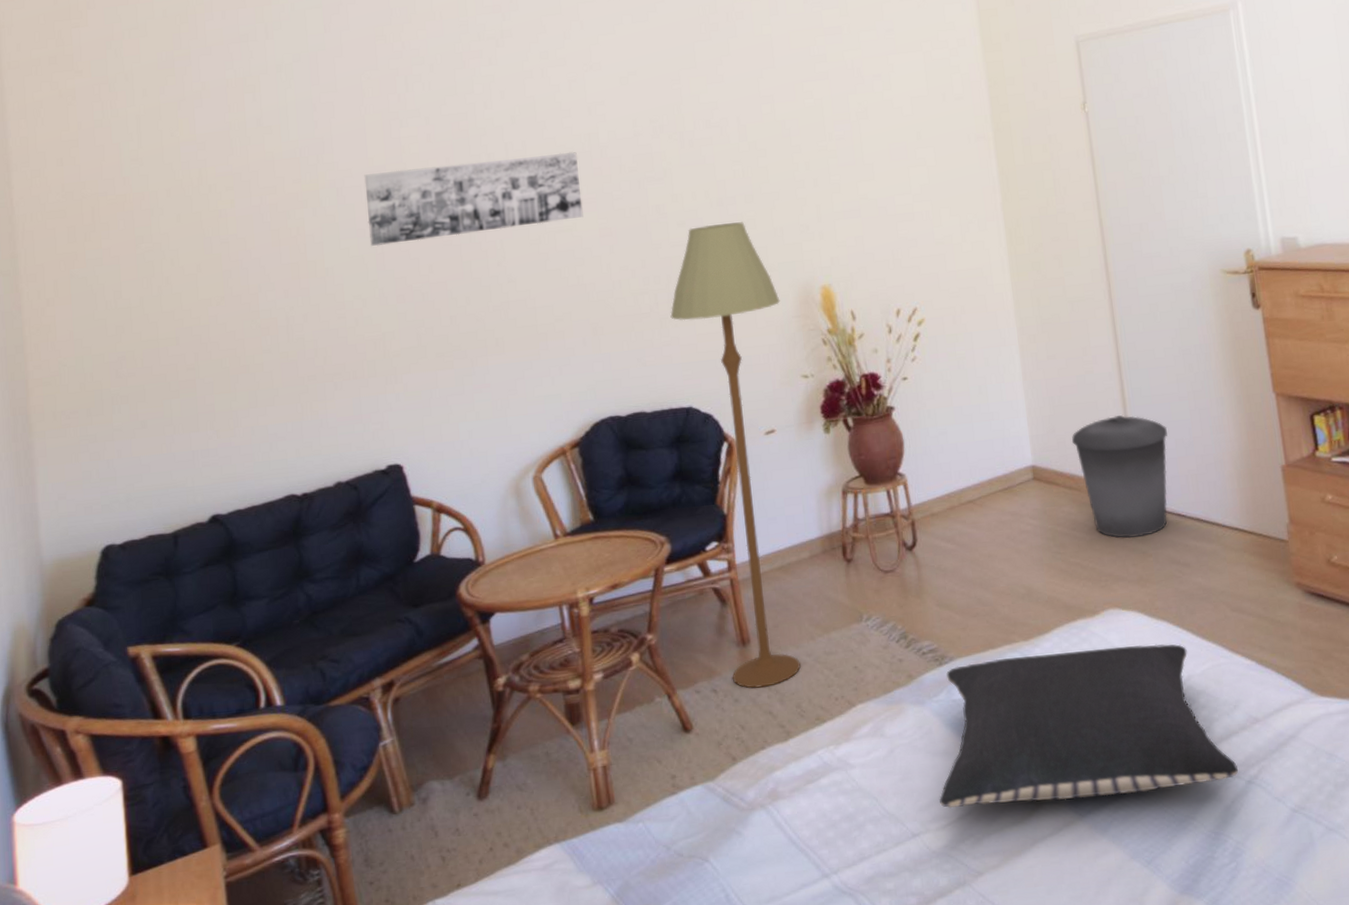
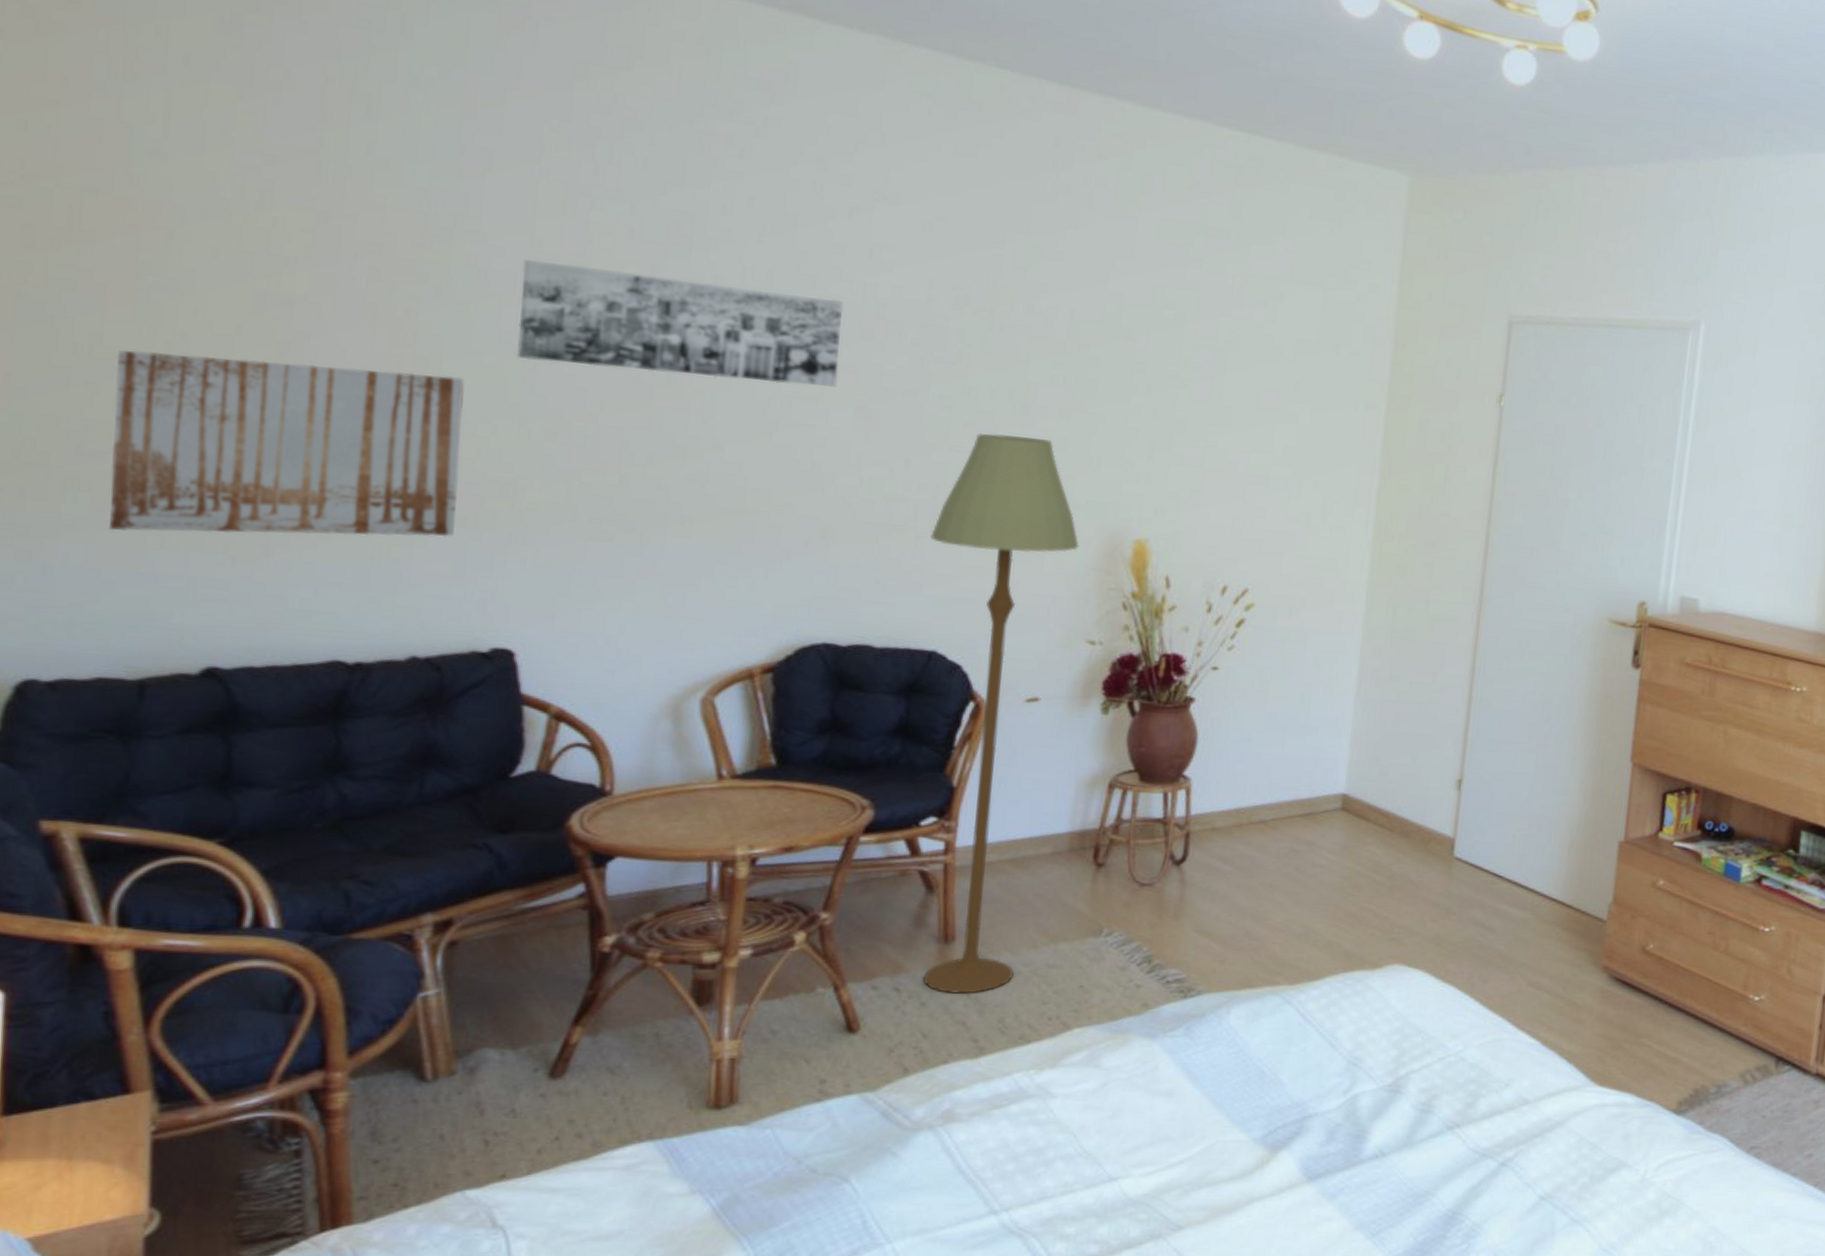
wall art: none [131,269,350,428] -> present [109,350,465,537]
pillow: present [939,644,1239,809] -> none [1150,1000,1494,1162]
trash can: present [1071,415,1168,539] -> none [1395,755,1506,892]

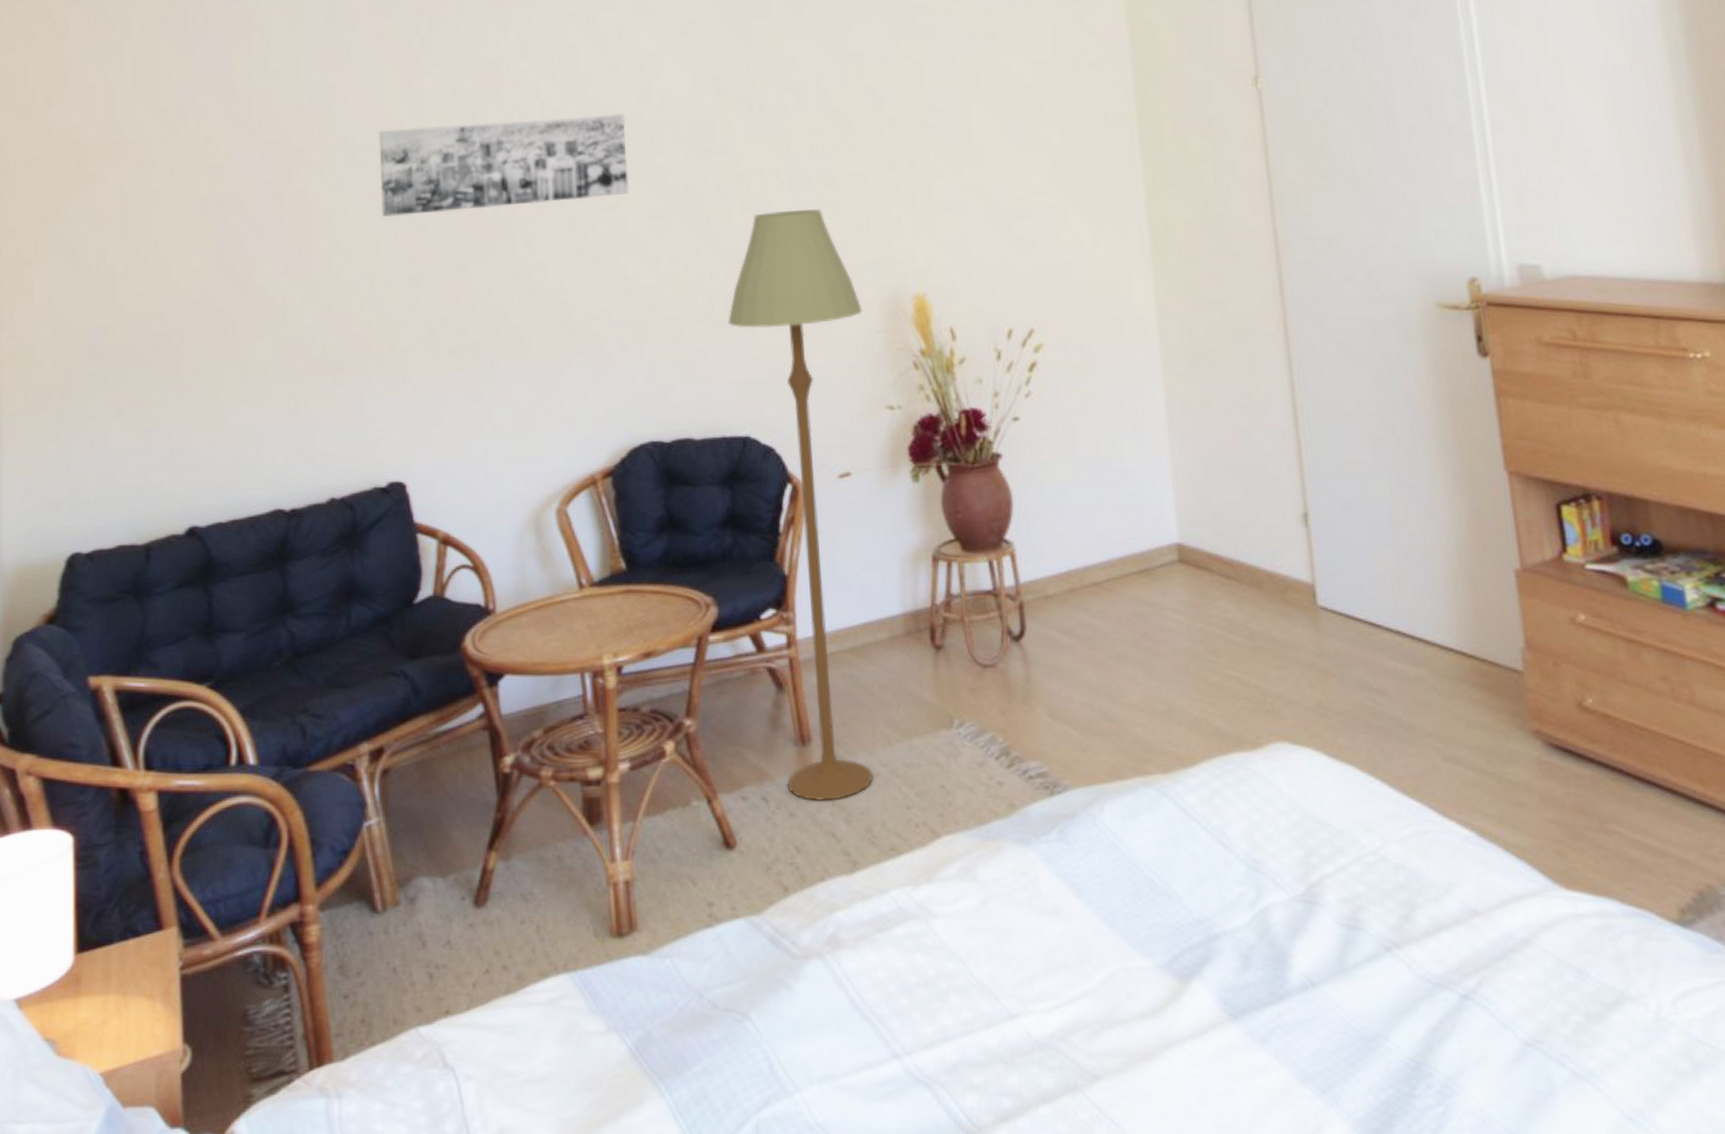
wall art: present [109,350,465,537] -> none [115,243,351,417]

